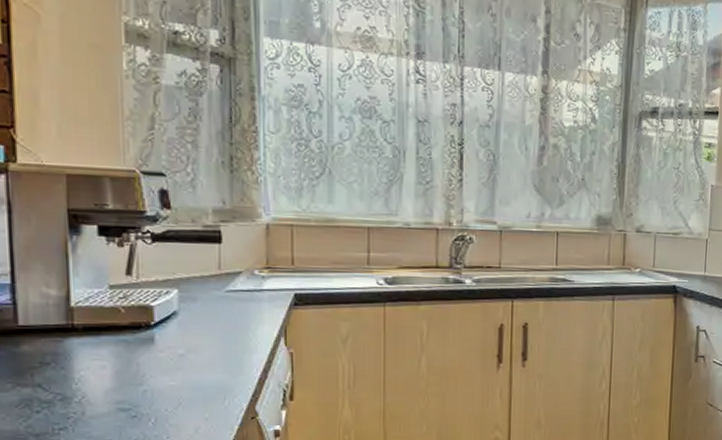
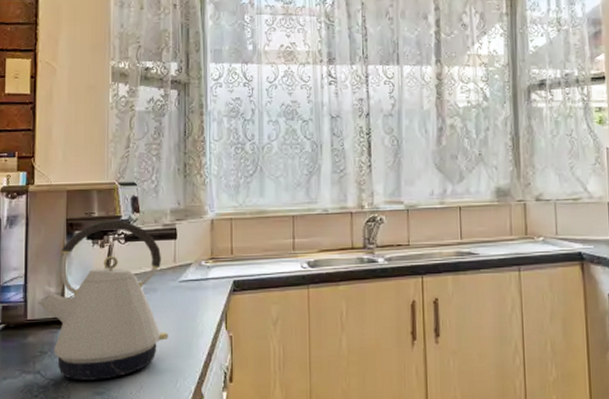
kettle: none [32,215,213,396] -> present [38,220,169,381]

